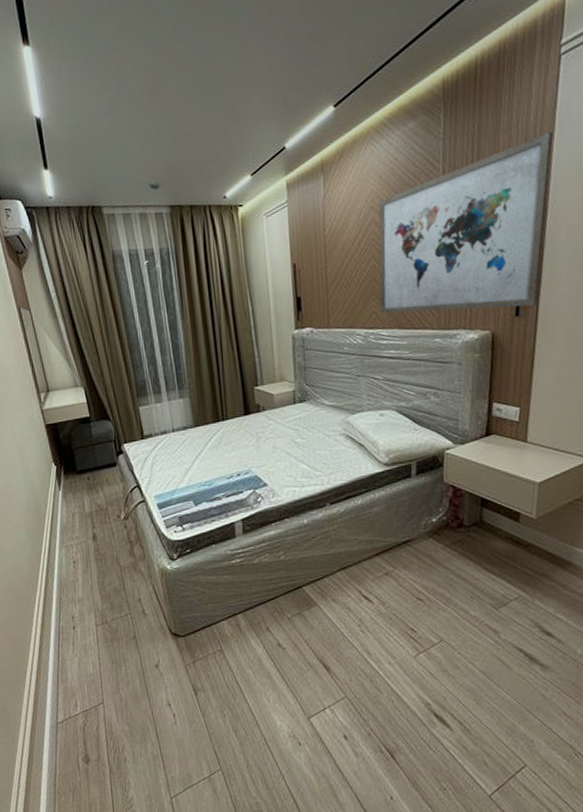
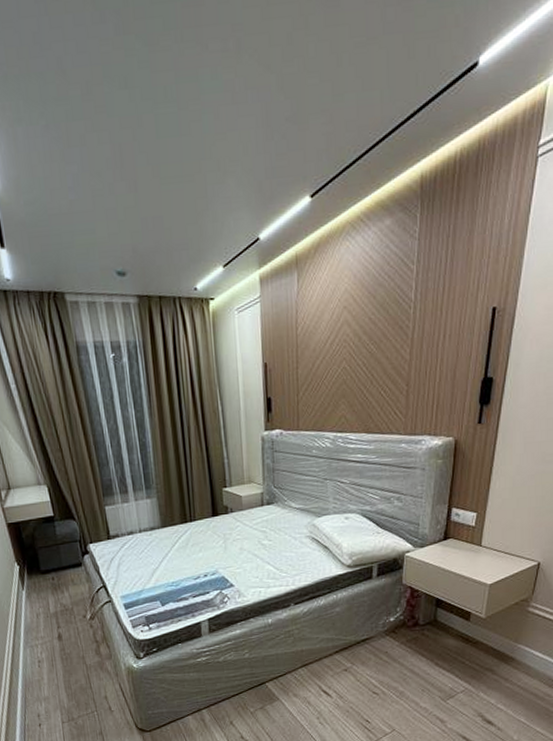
wall art: present [378,131,553,314] -> none [348,237,525,418]

